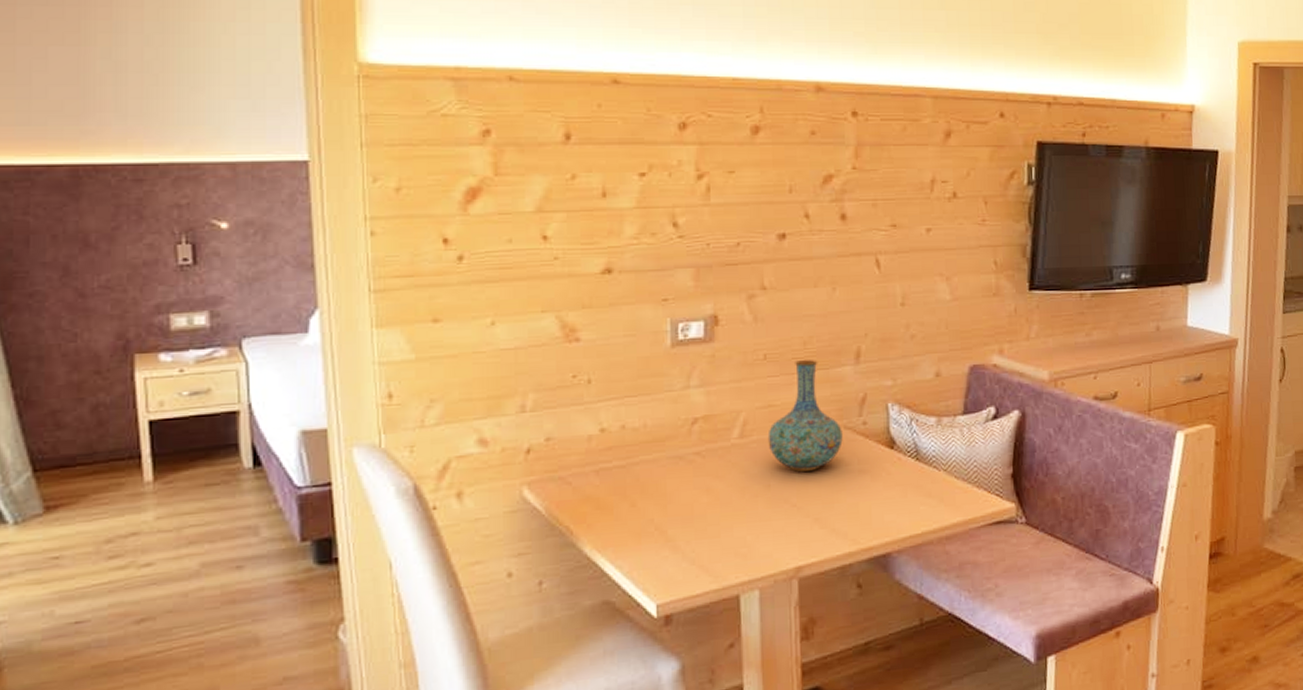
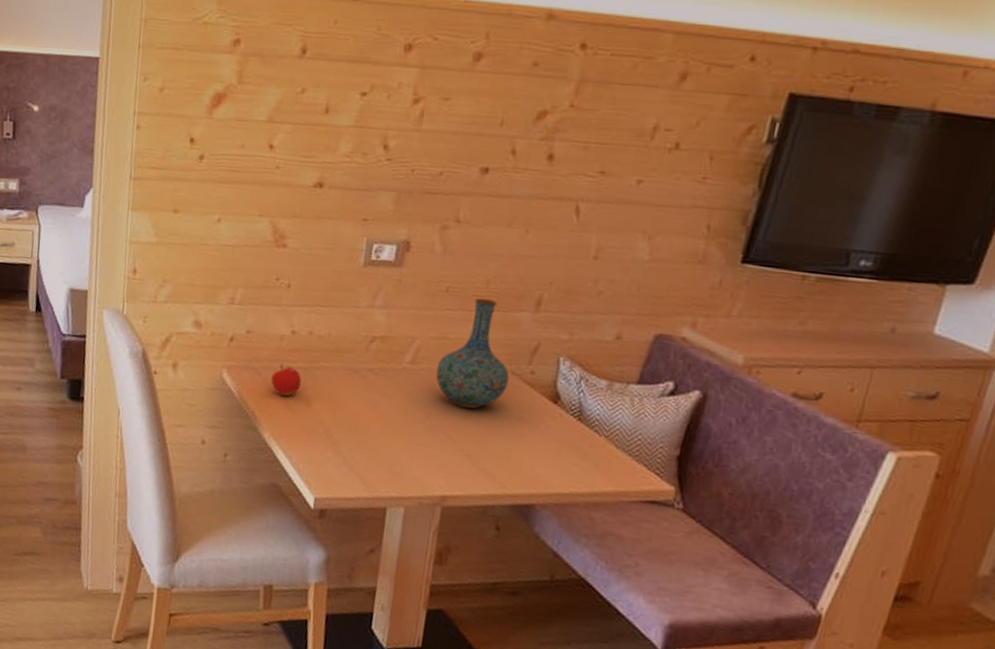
fruit: none [584,466,620,502] -> present [271,363,301,397]

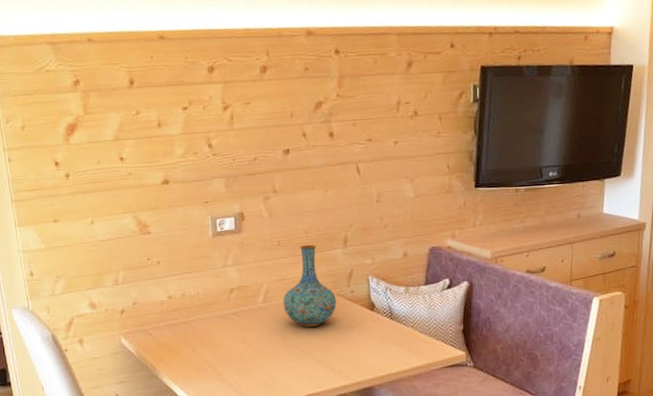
fruit: present [271,363,301,397] -> none [160,322,184,347]

